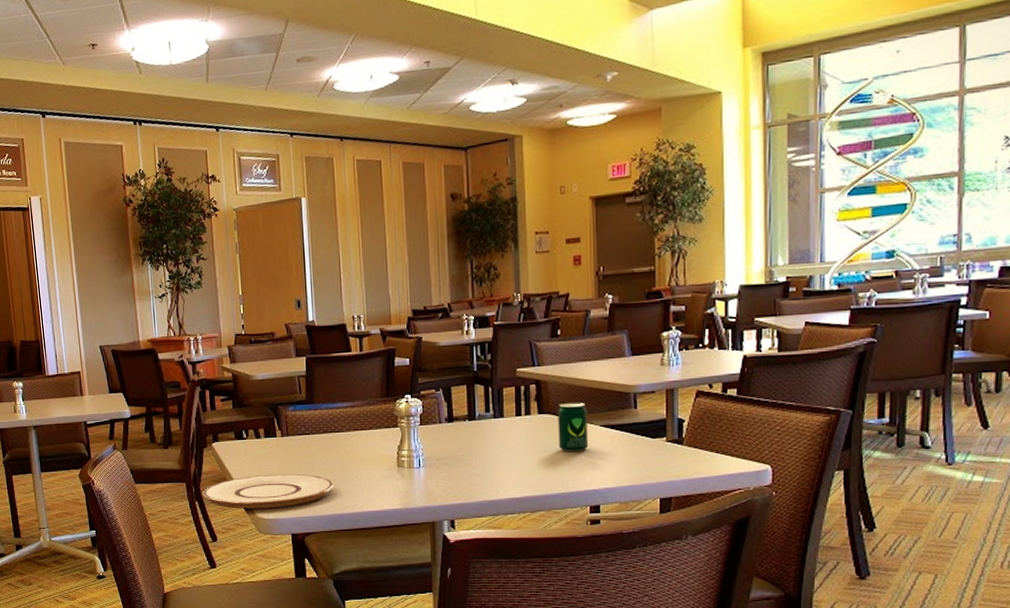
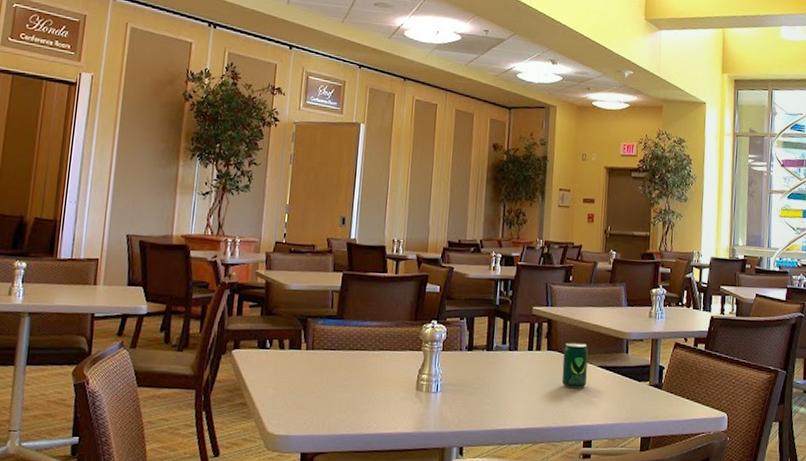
plate: present [202,473,334,509] -> none [211,387,352,424]

